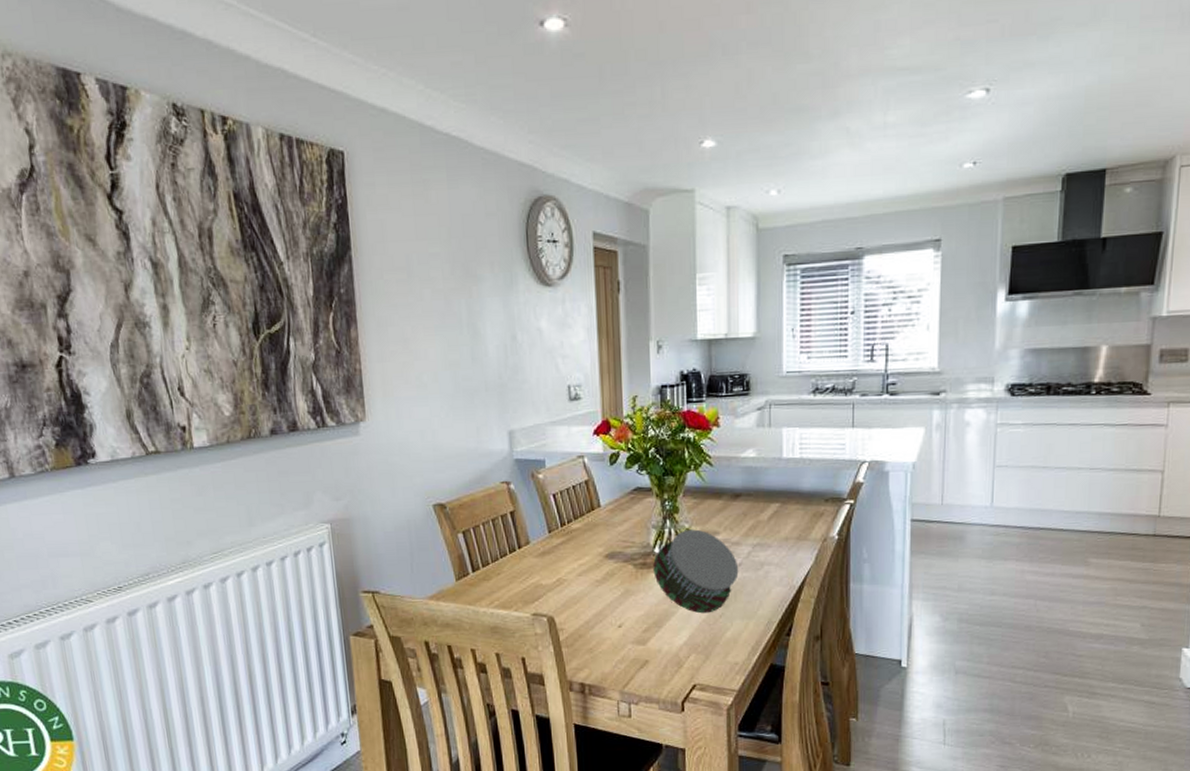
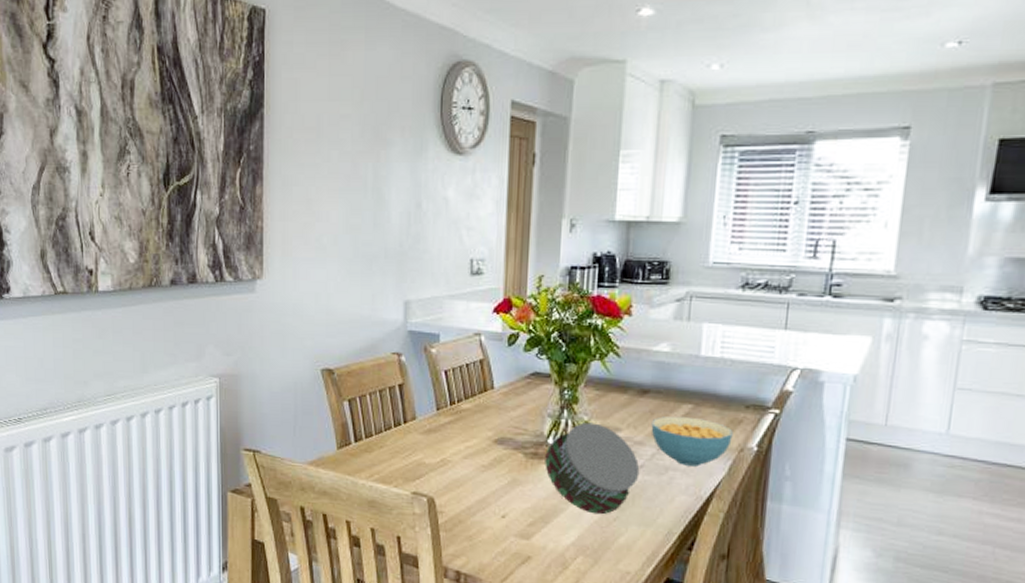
cereal bowl: none [745,514,816,560] -> present [651,416,733,467]

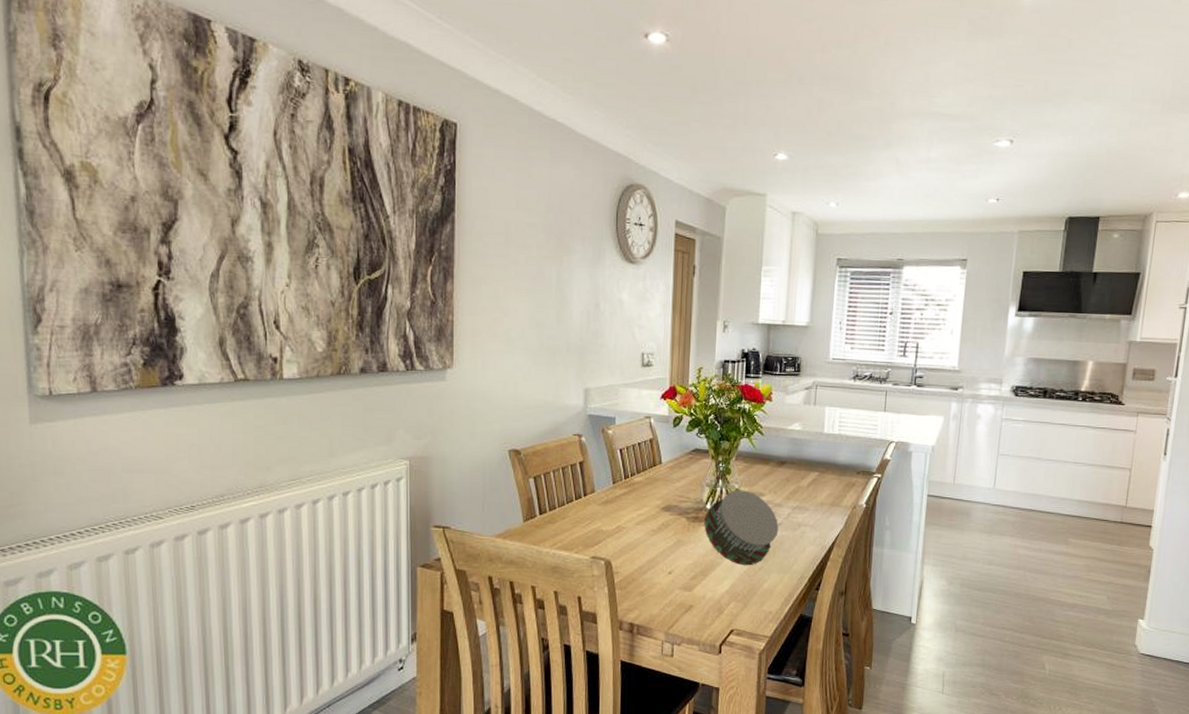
cereal bowl: present [651,416,733,467] -> none [787,482,848,522]

